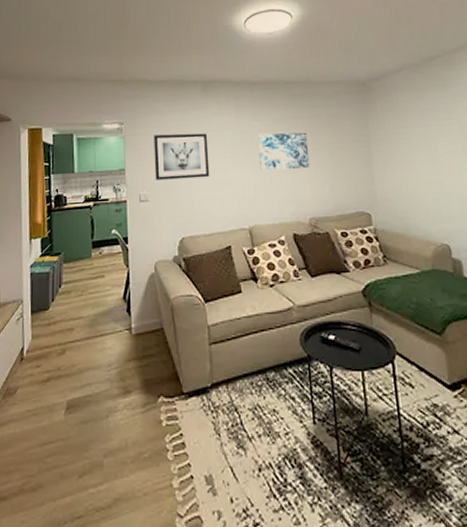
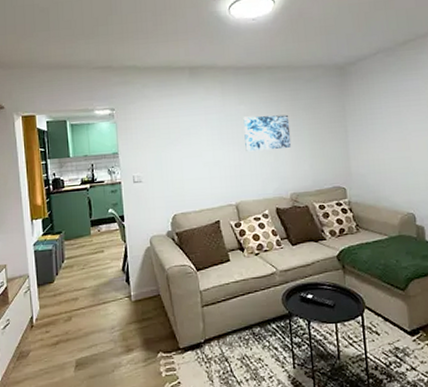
wall art: present [154,133,210,180] -> none [144,117,199,163]

